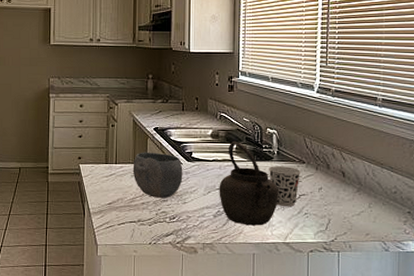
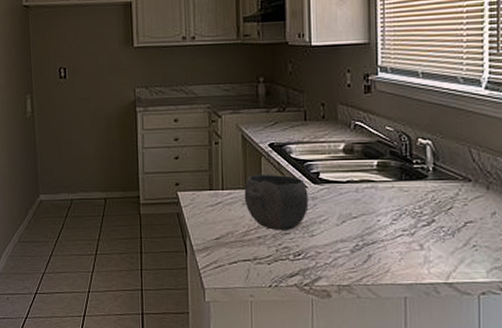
kettle: present [219,140,280,226] -> none [356,156,438,263]
cup: present [268,166,302,207] -> none [421,186,467,238]

